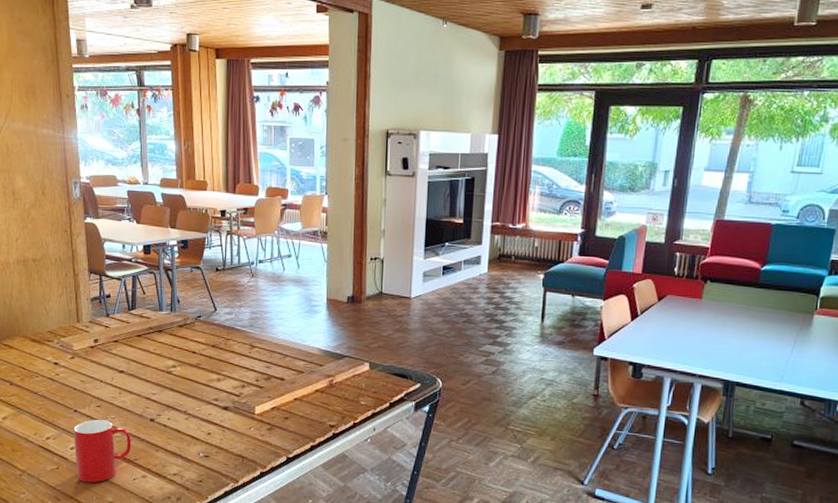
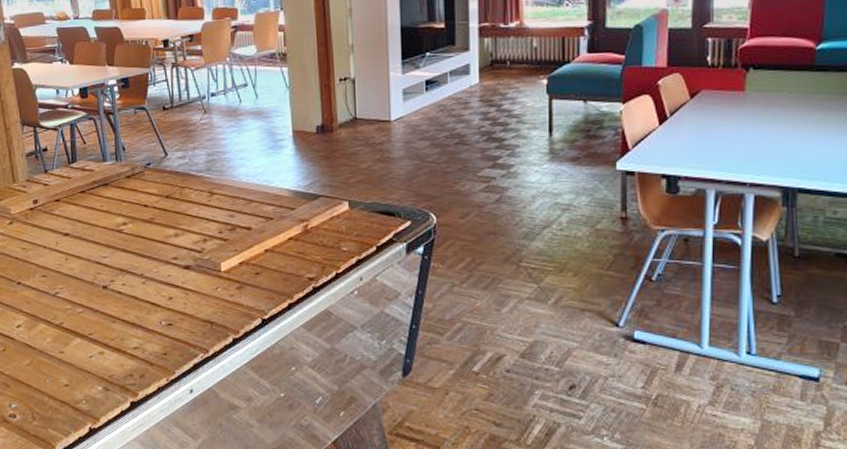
cup: present [73,419,132,483] -> none [18,292,85,365]

